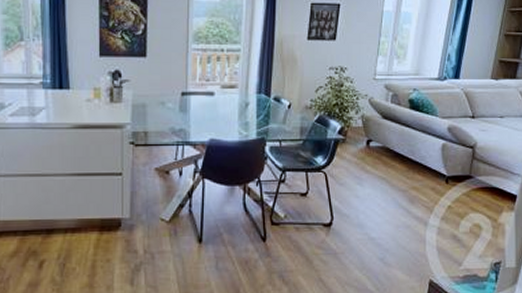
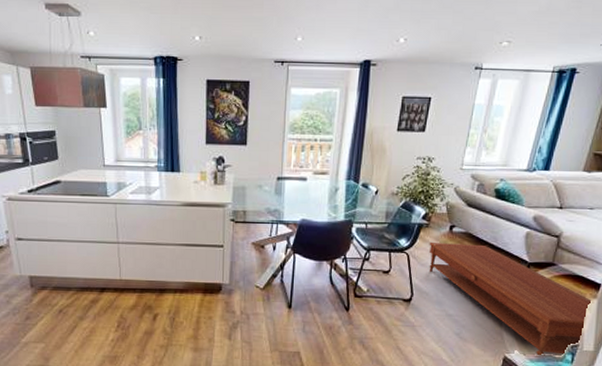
coffee table: none [346,159,510,279] -> present [429,243,592,357]

